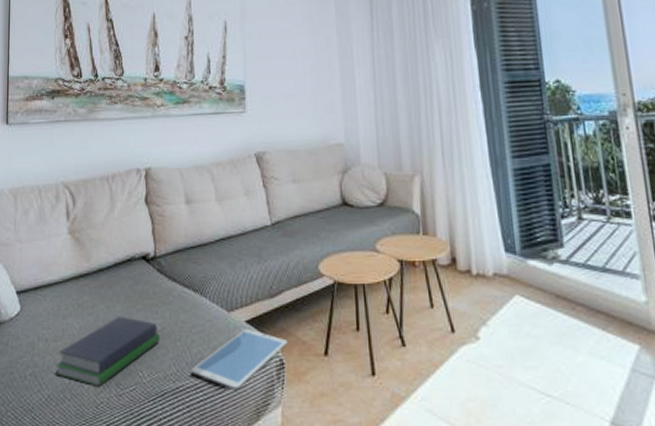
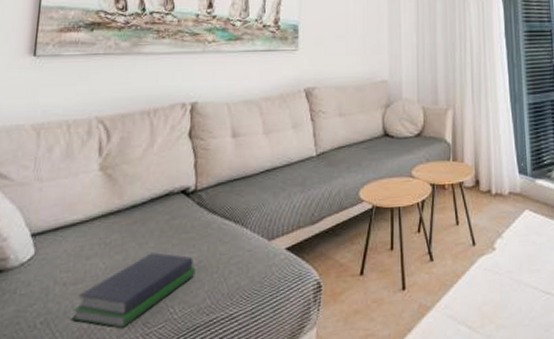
tablet: present [191,328,289,390] -> none [227,255,327,317]

